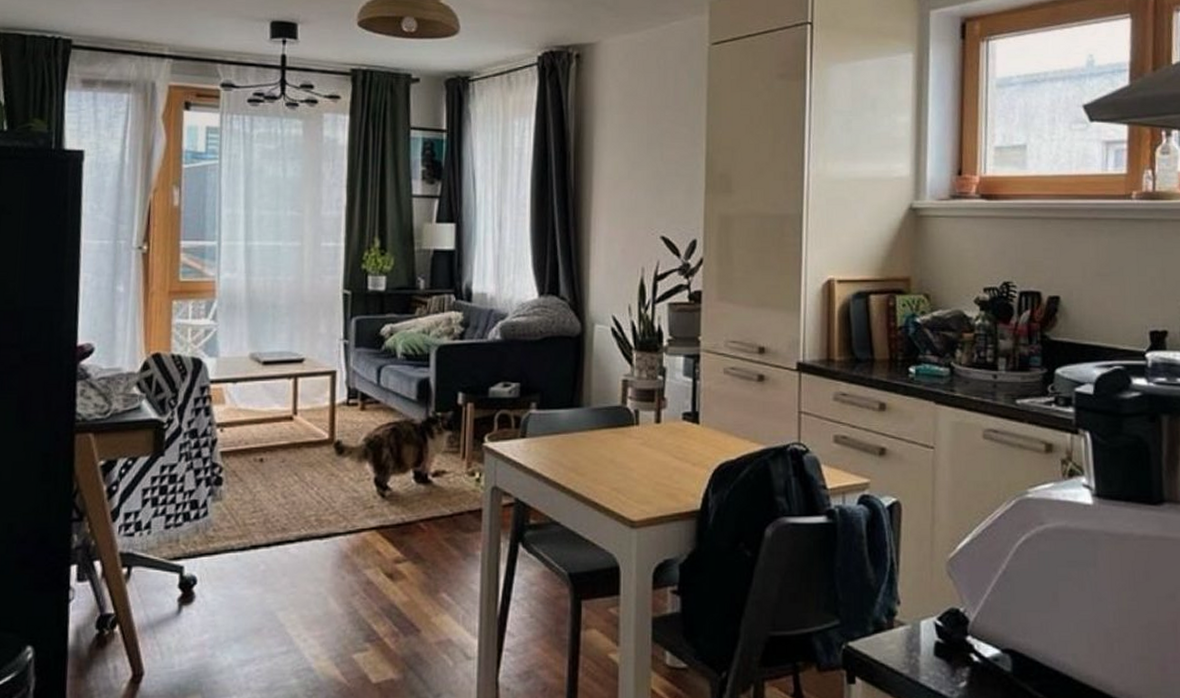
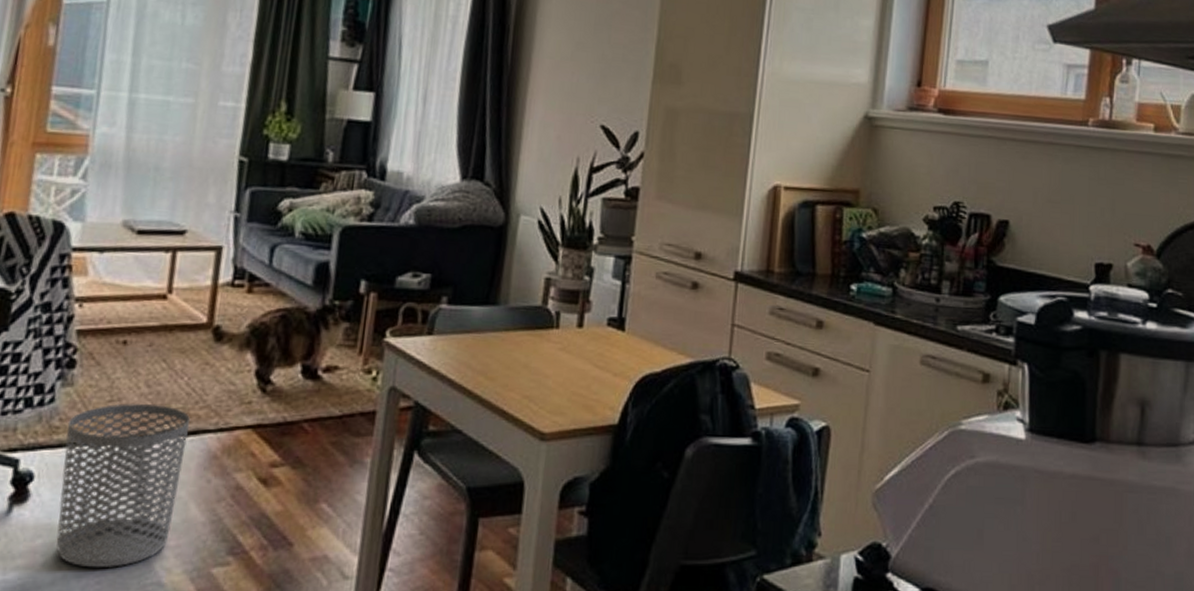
waste bin: none [220,513,322,658] -> present [56,404,190,569]

